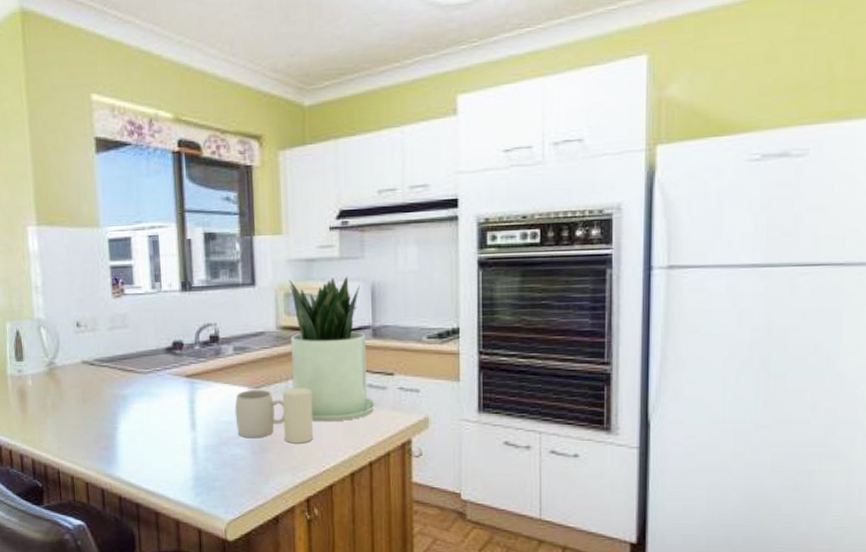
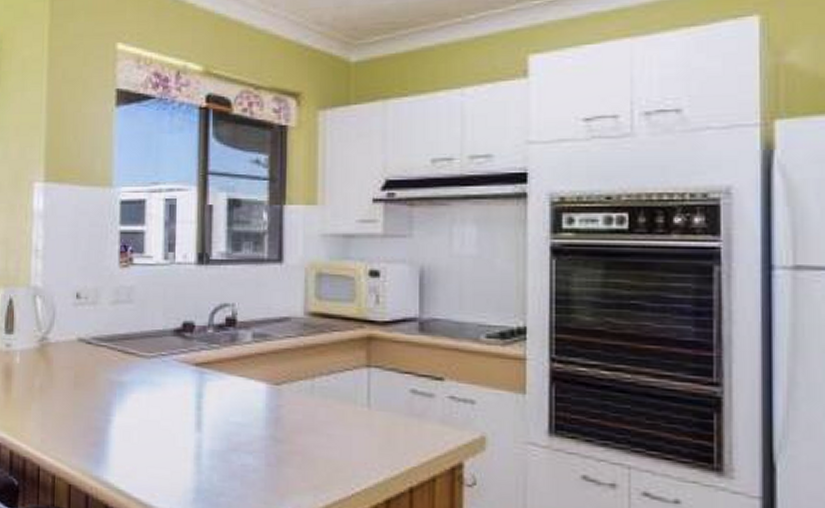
mug: present [234,390,285,438] -> none [249,386,309,447]
cup: present [282,387,314,444] -> none [306,387,343,458]
planter: present [288,276,377,422] -> none [320,257,421,433]

